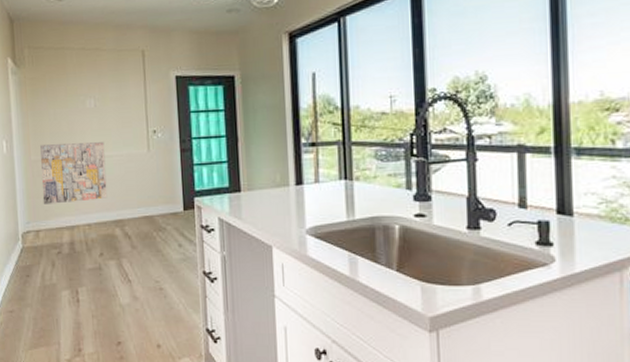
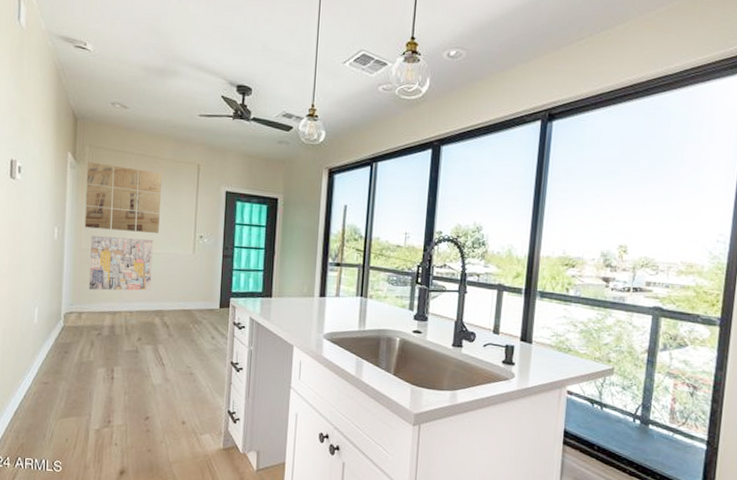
wall art: none [27,64,109,137] -> present [84,162,163,233]

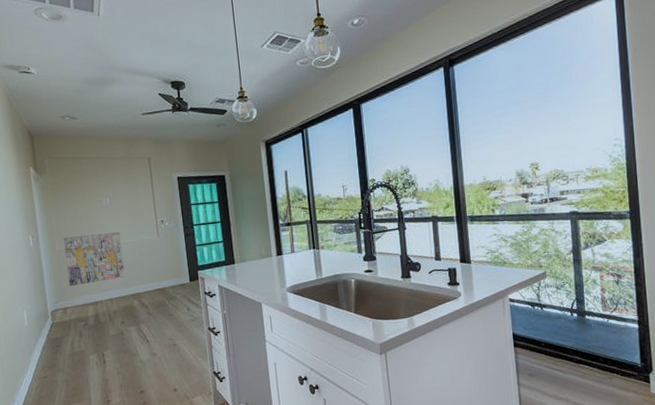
wall art: present [84,162,163,233] -> none [48,170,124,232]

